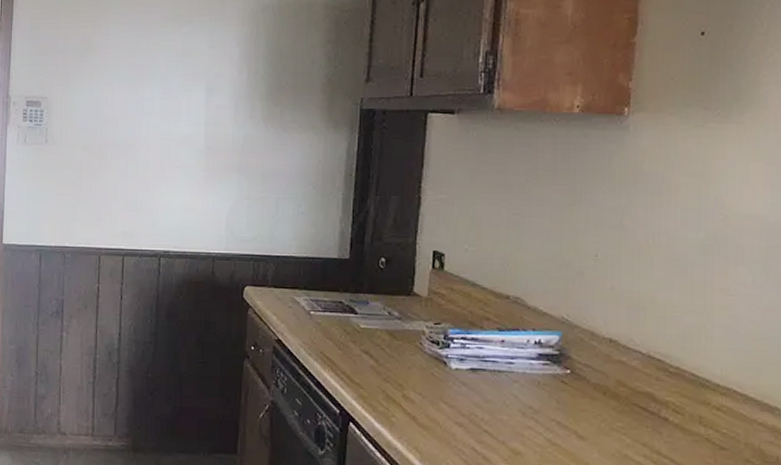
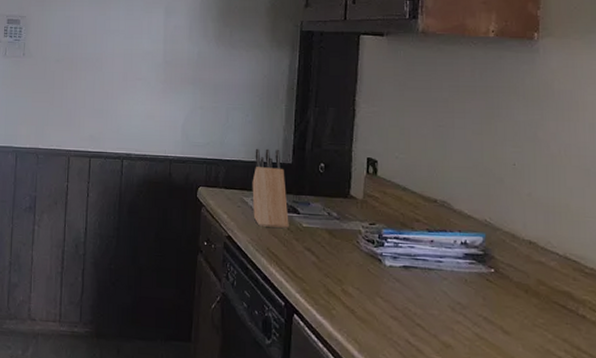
knife block: none [304,242,345,331] -> present [252,148,289,229]

